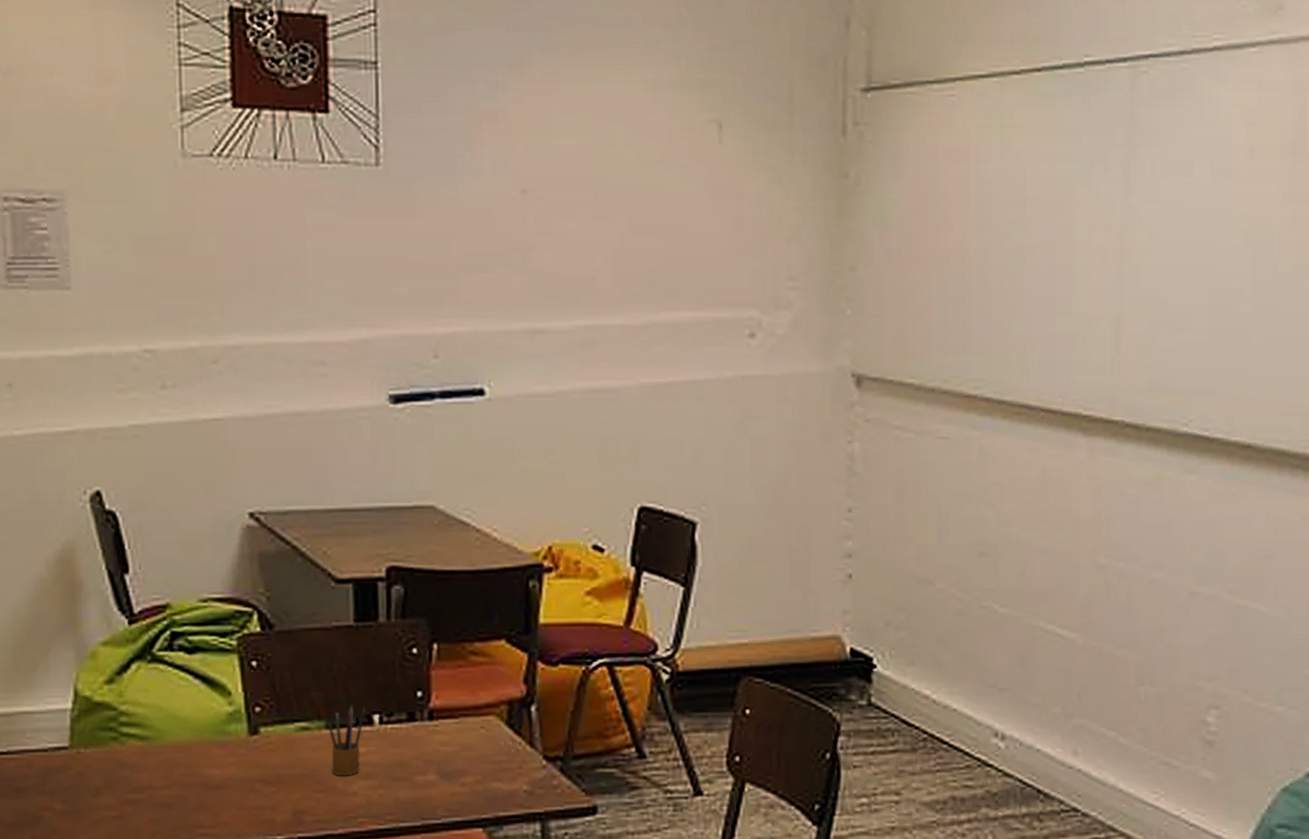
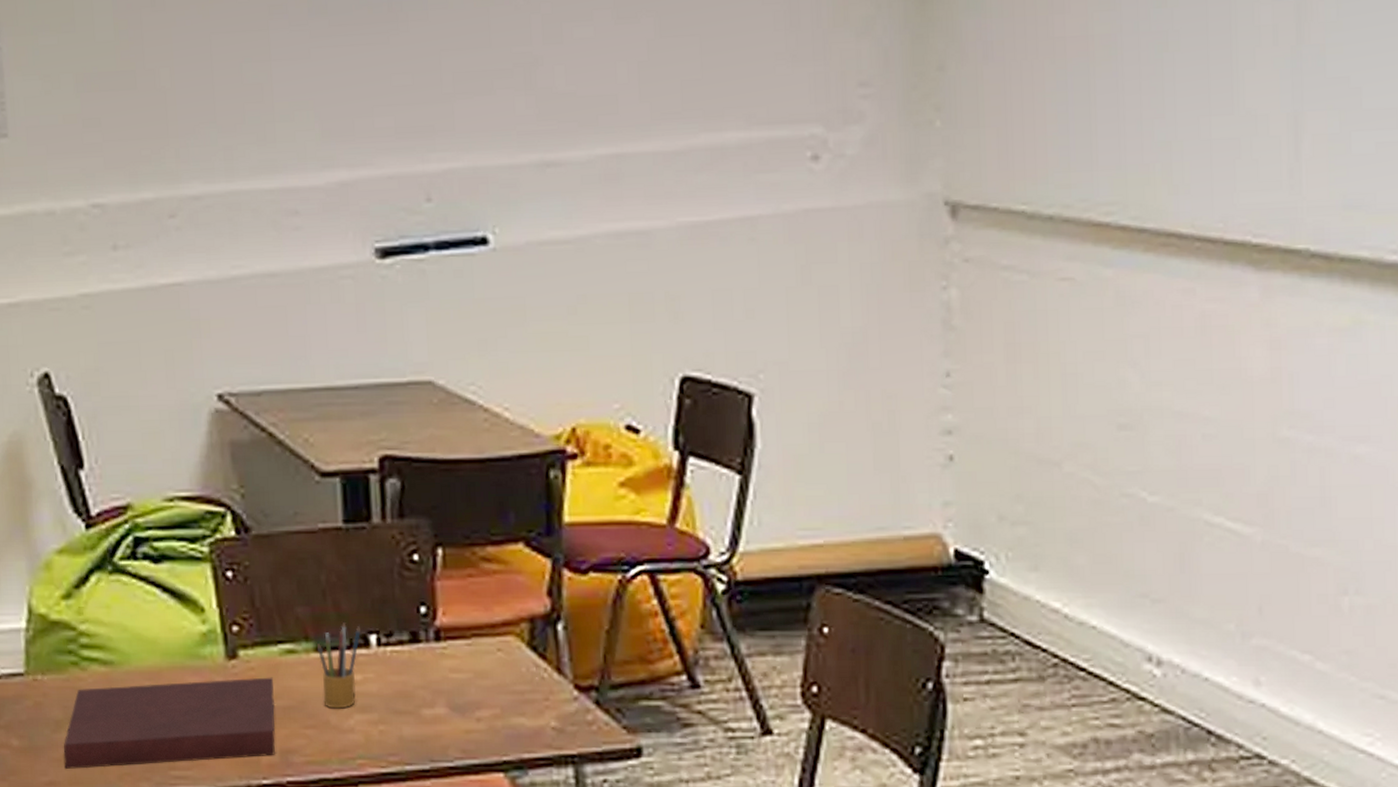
notebook: none [101,750,290,828] -> present [63,677,275,769]

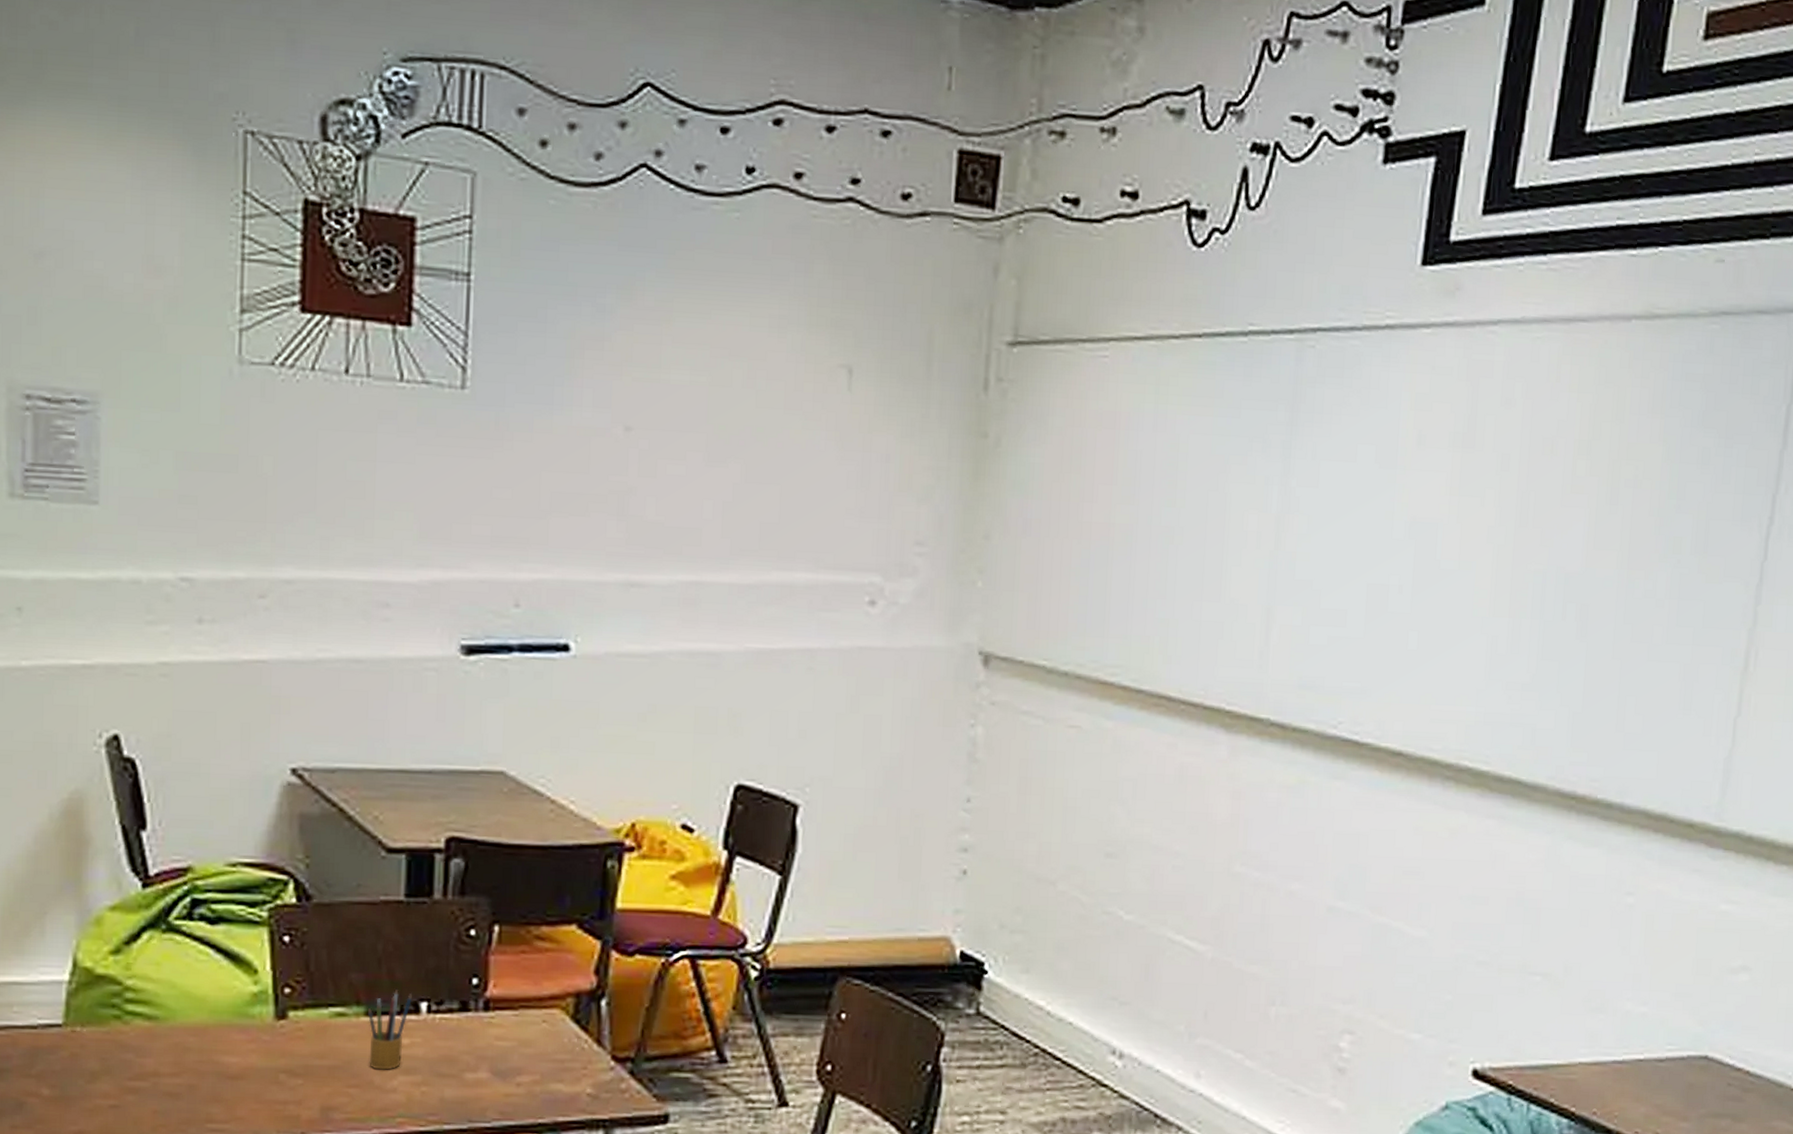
notebook: present [63,677,275,769] -> none [96,1038,322,1119]

